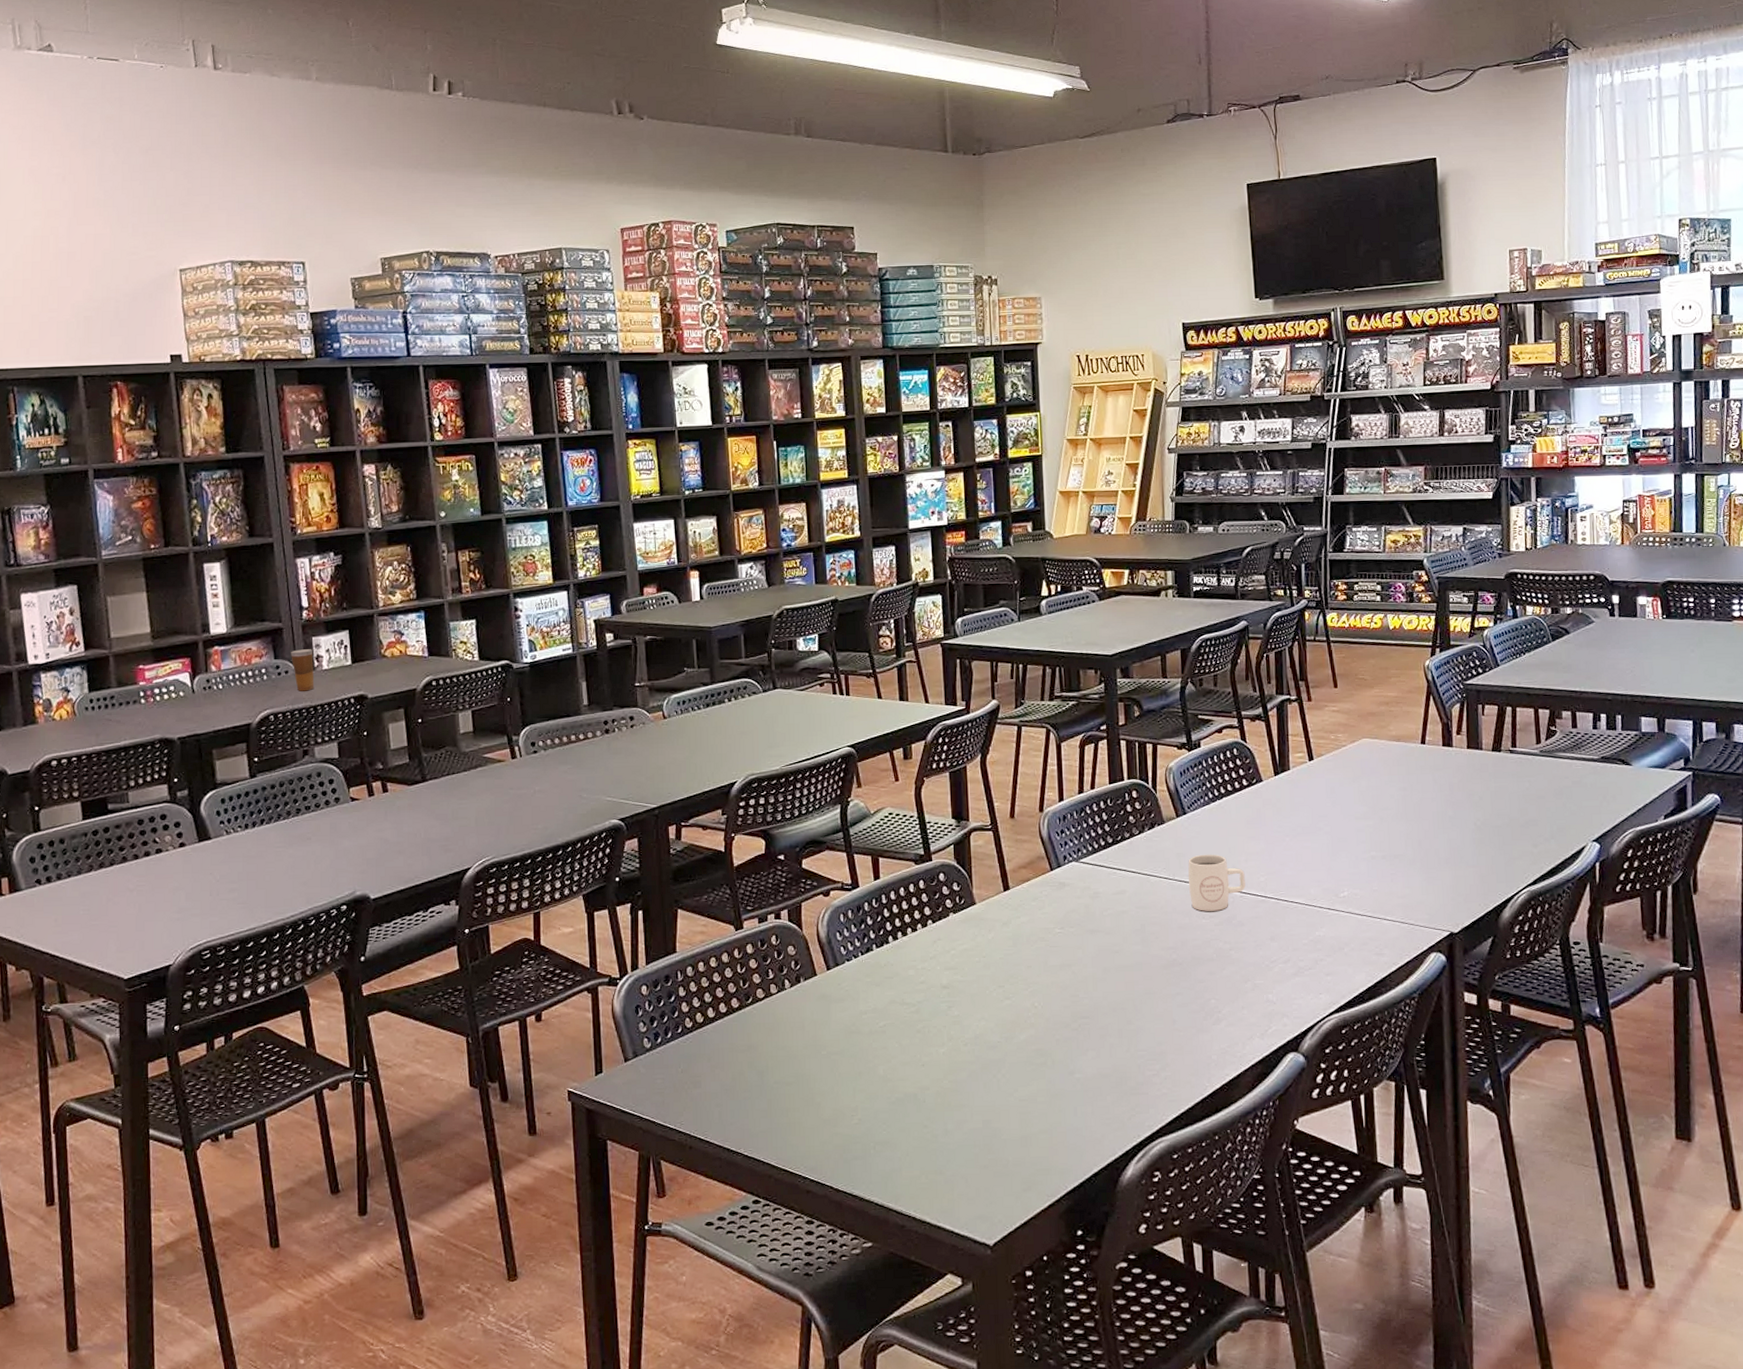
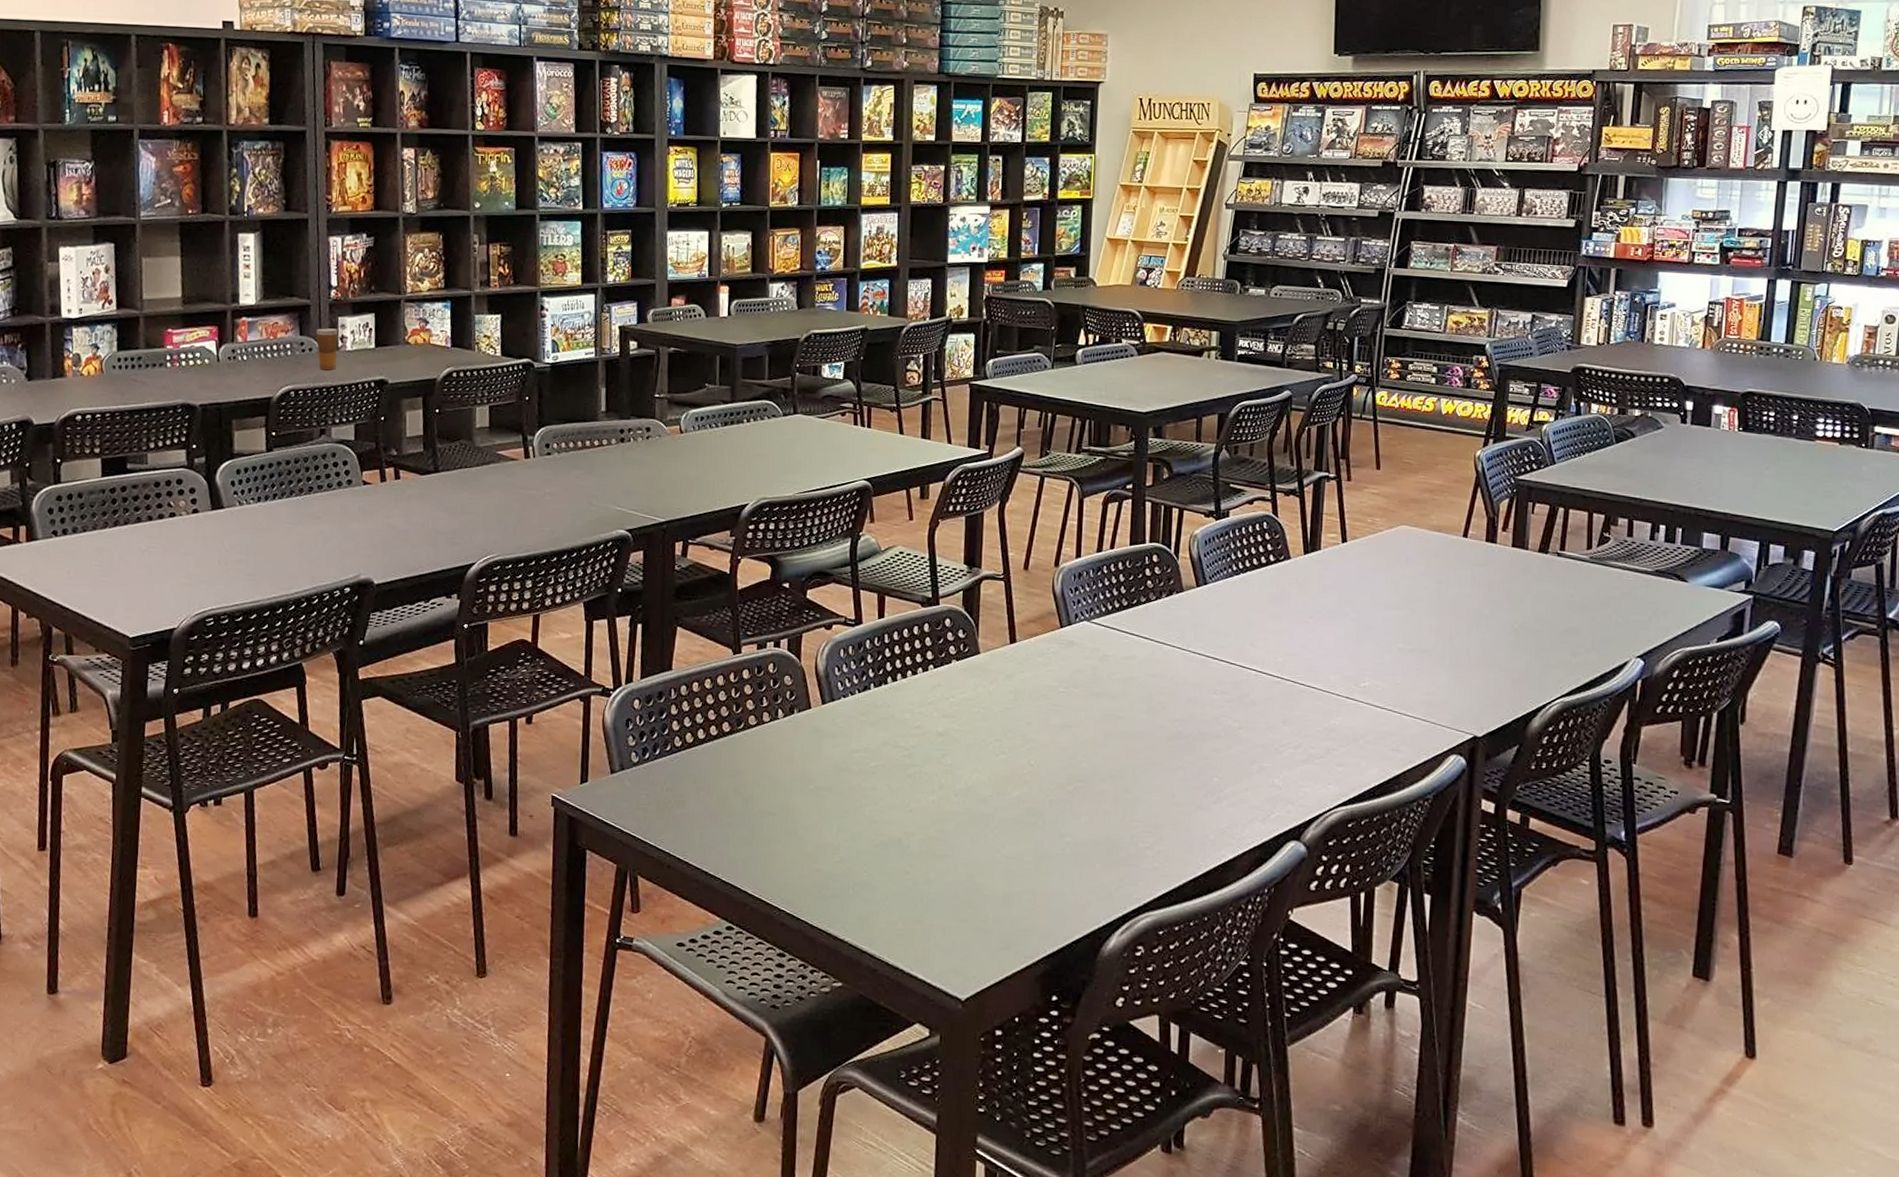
mug: present [1188,854,1246,913] -> none [1202,627,1263,689]

